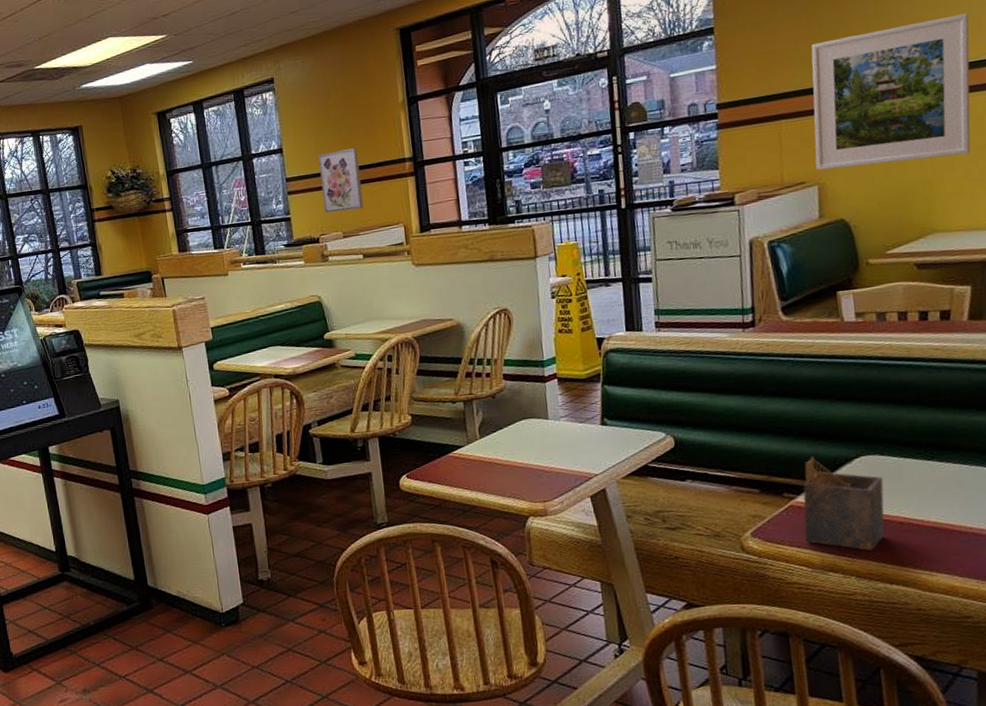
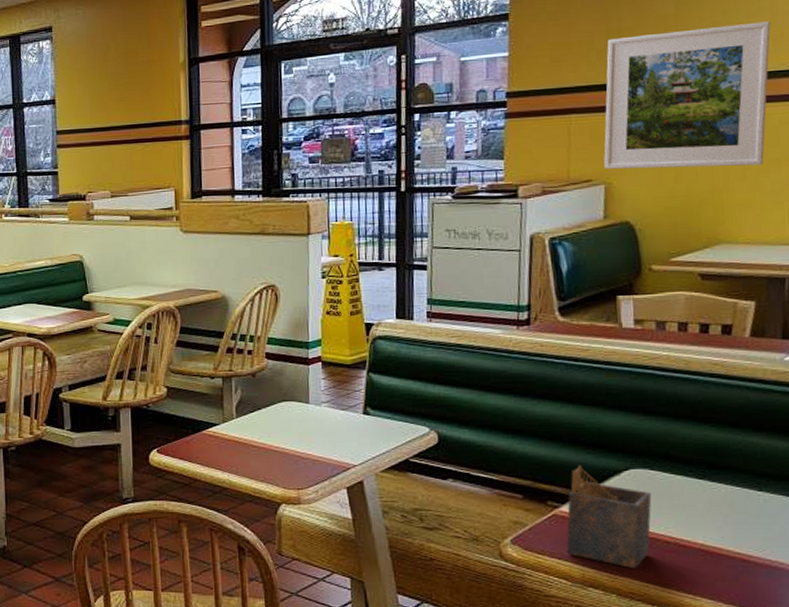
wall art: present [318,148,364,213] -> none [92,106,135,170]

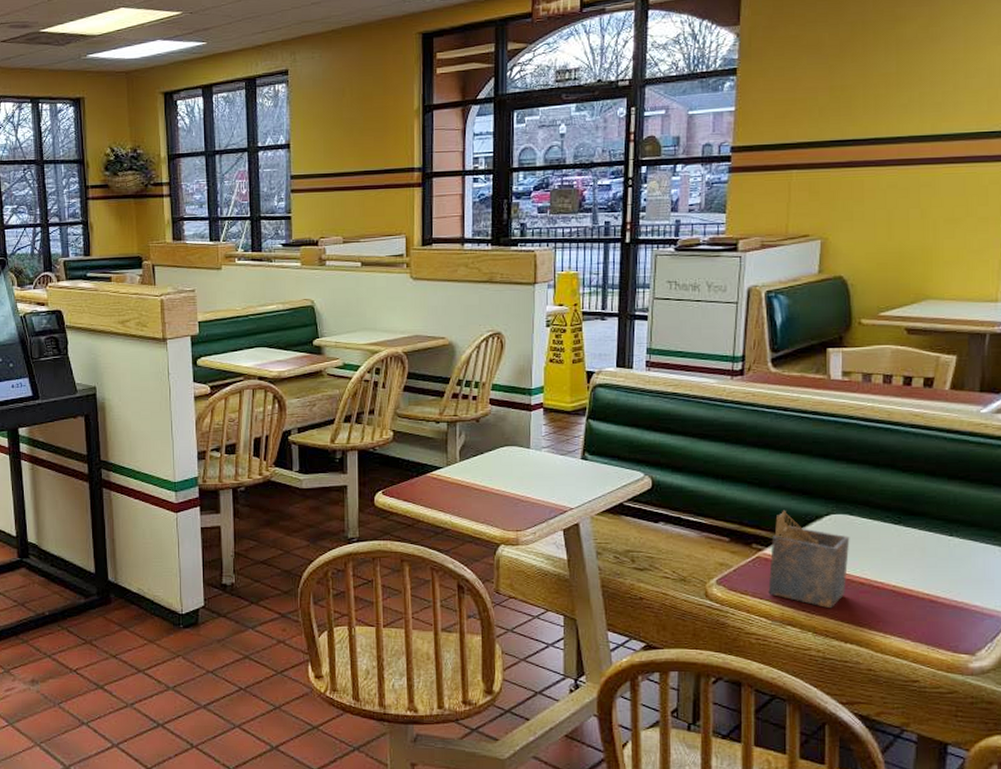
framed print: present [604,21,771,169] -> none [821,82,987,225]

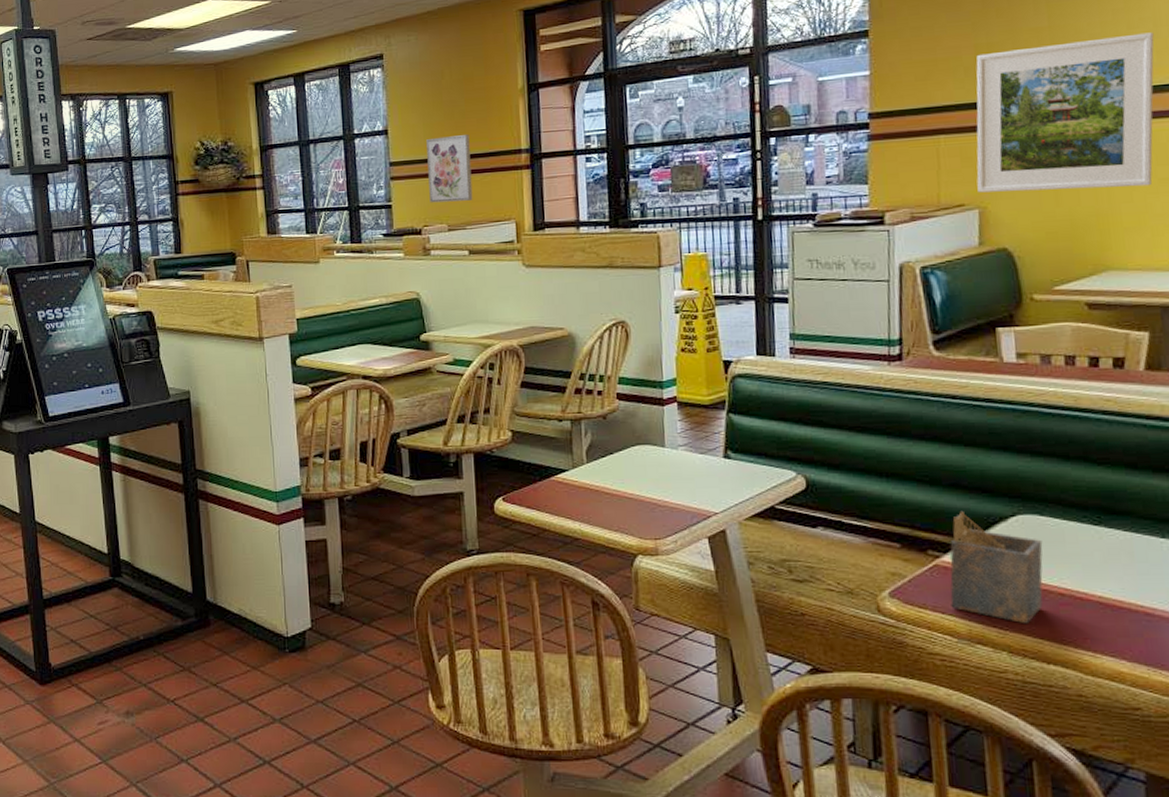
wall art: none [326,152,367,216] -> present [426,135,473,203]
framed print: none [821,82,987,225] -> present [976,32,1154,193]

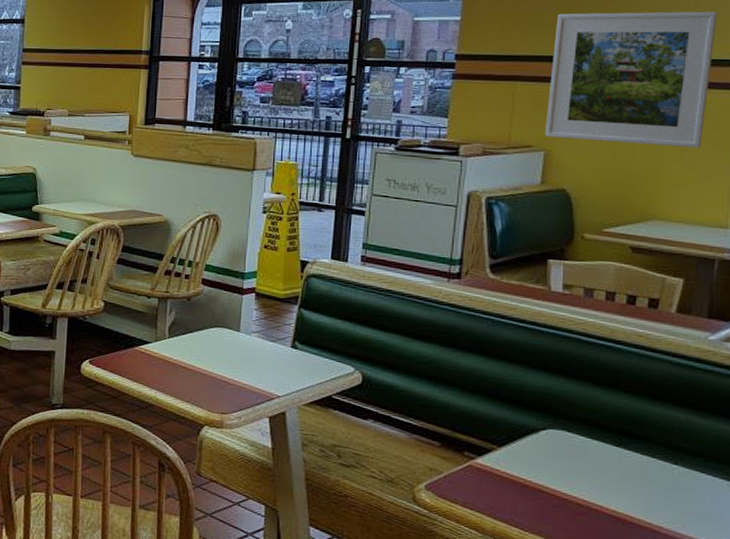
wall art: present [426,135,473,203] -> none [55,31,97,91]
napkin holder: present [950,512,1043,624] -> none [479,420,568,528]

